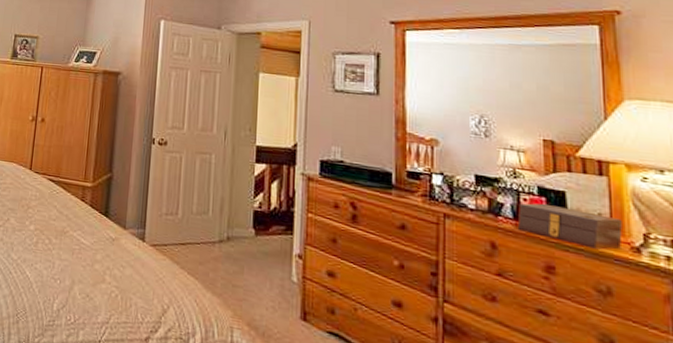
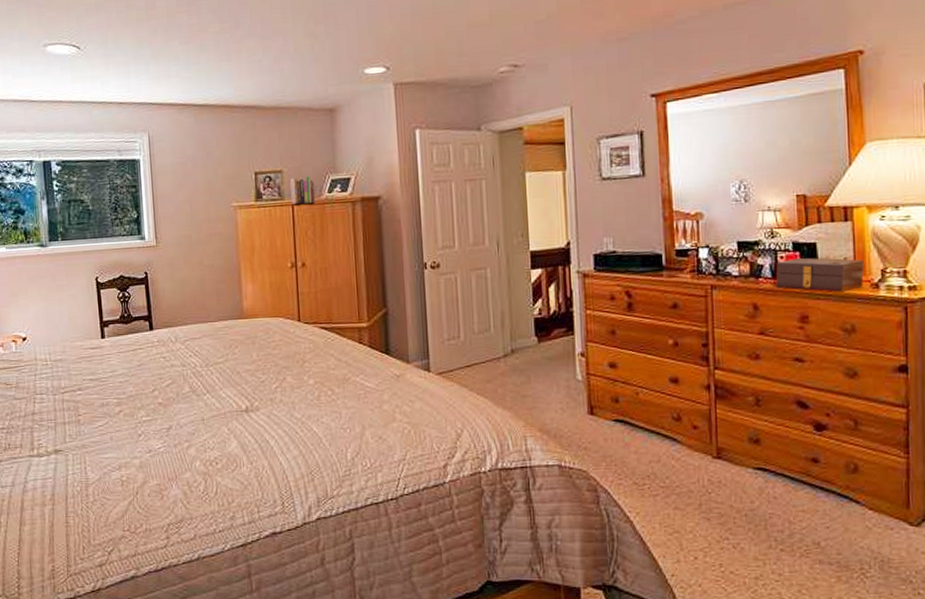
books: none [42,44,64,70] -> present [290,176,315,207]

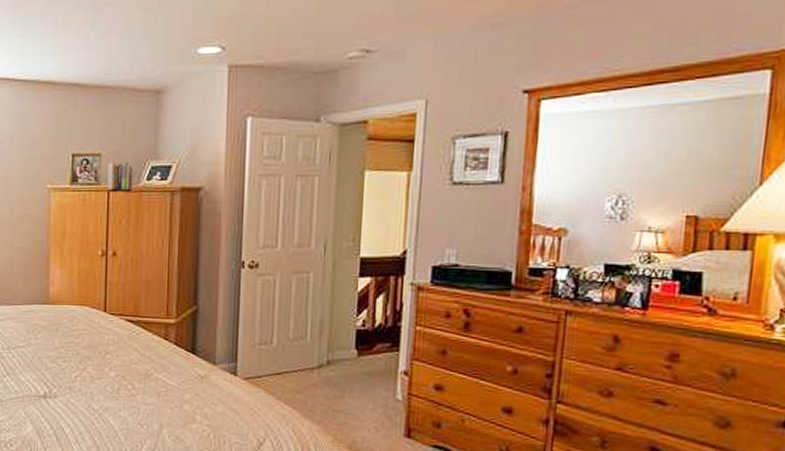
jewelry box: present [775,257,864,293] -> none [644,287,760,331]

